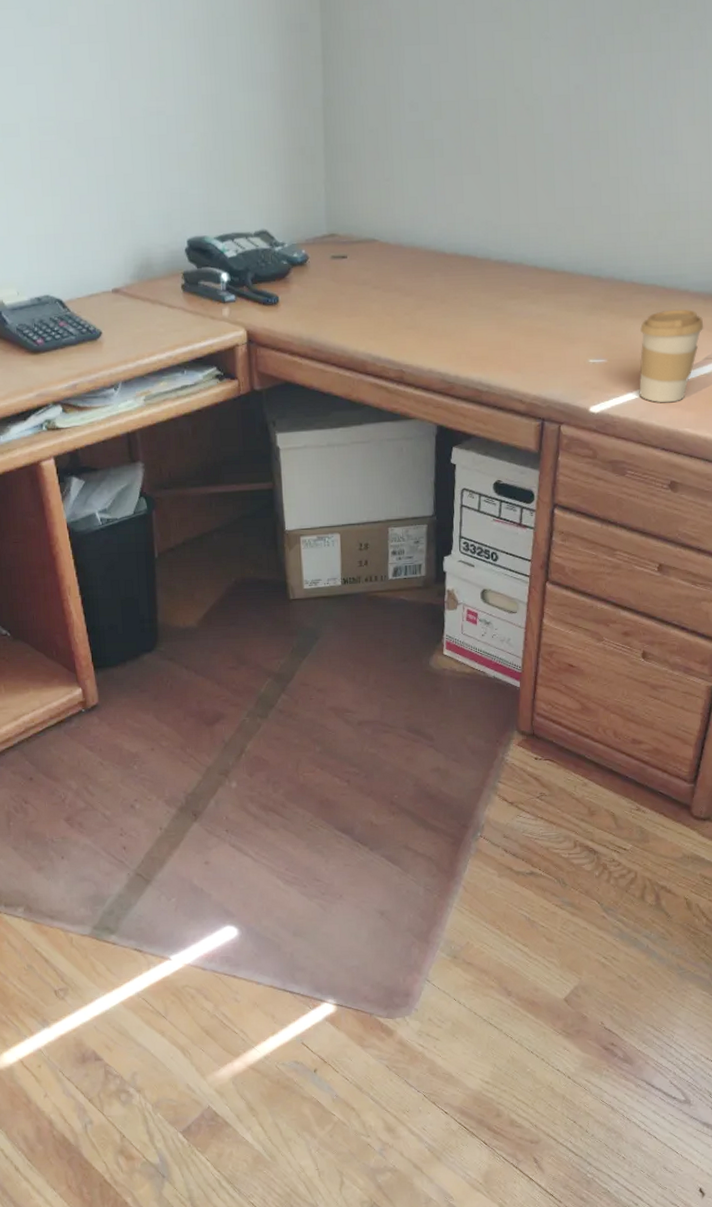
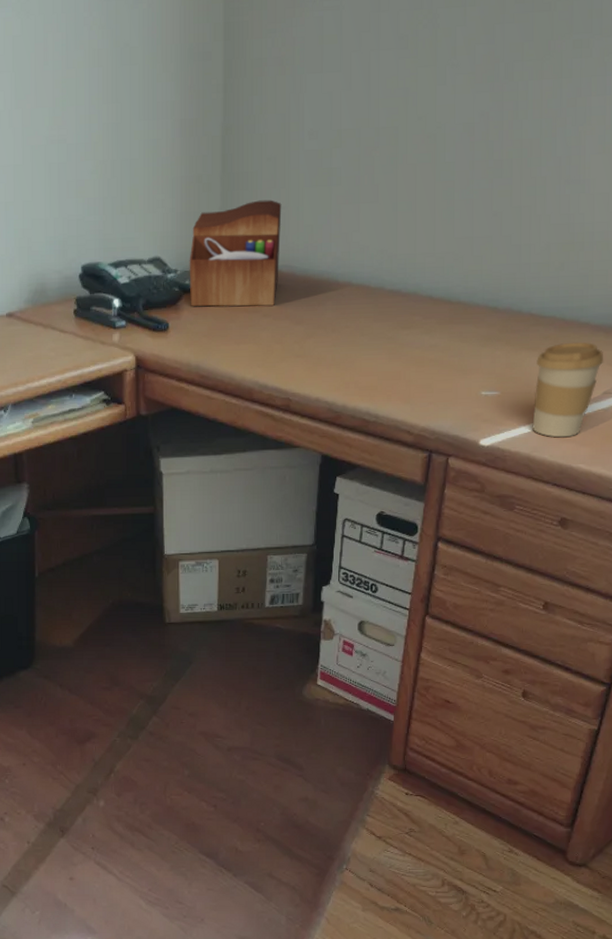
sewing box: none [296,171,386,280] -> present [189,200,282,307]

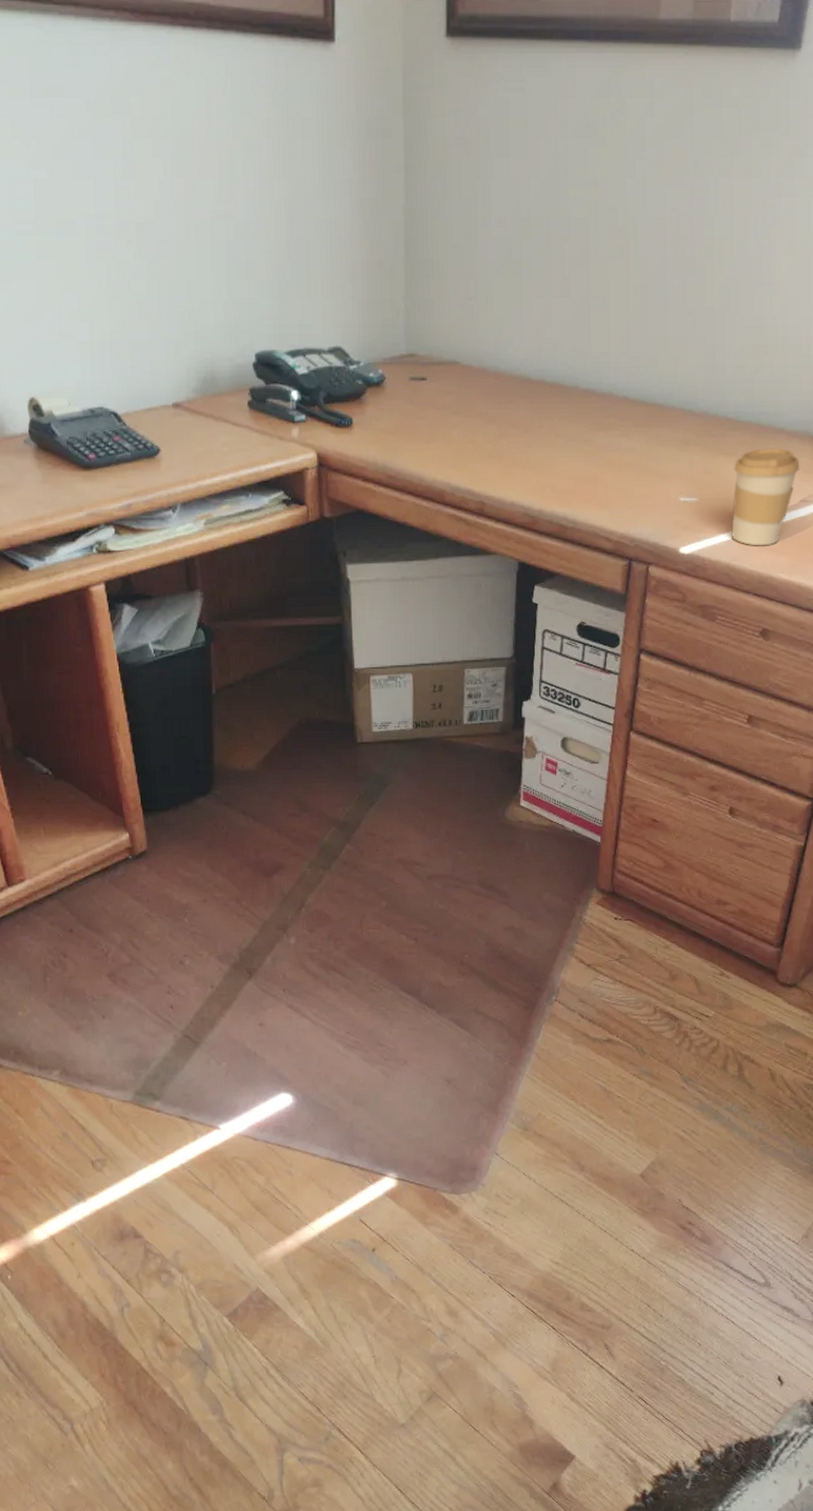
sewing box: present [189,200,282,307] -> none [372,290,470,403]

